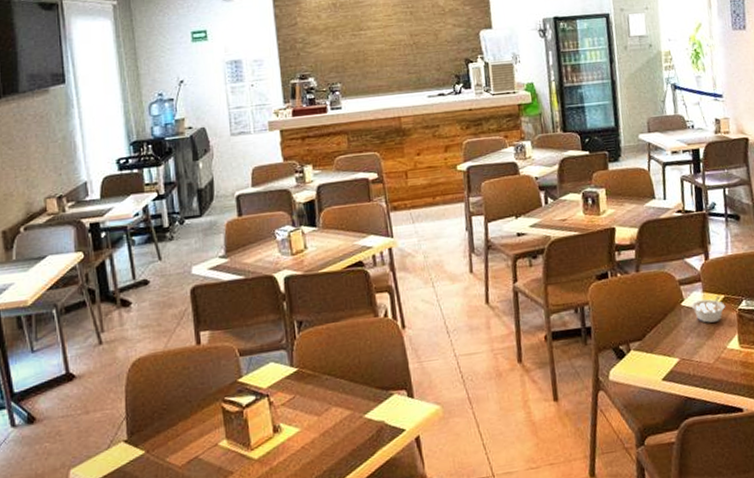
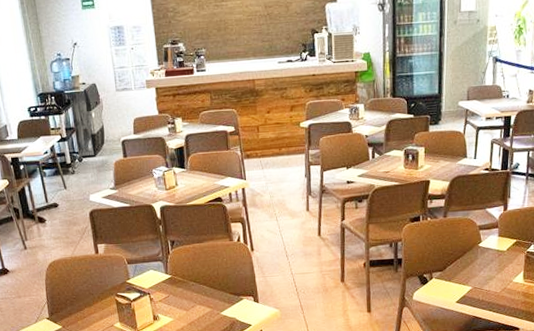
legume: present [691,295,726,323] -> none [487,240,516,261]

